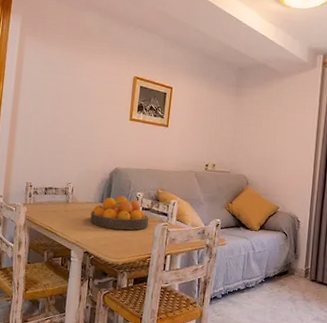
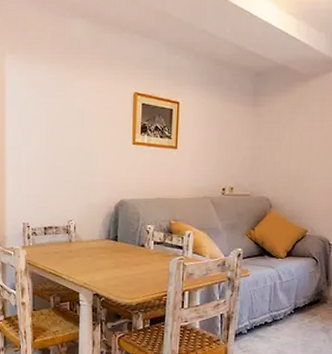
fruit bowl: present [90,196,149,230] -> none [97,231,163,268]

